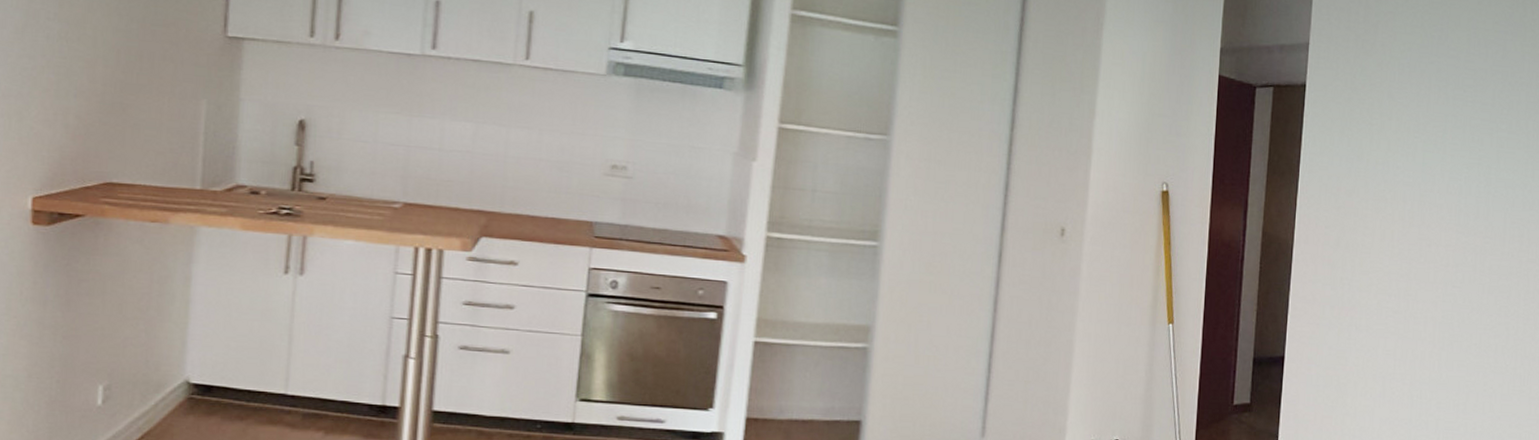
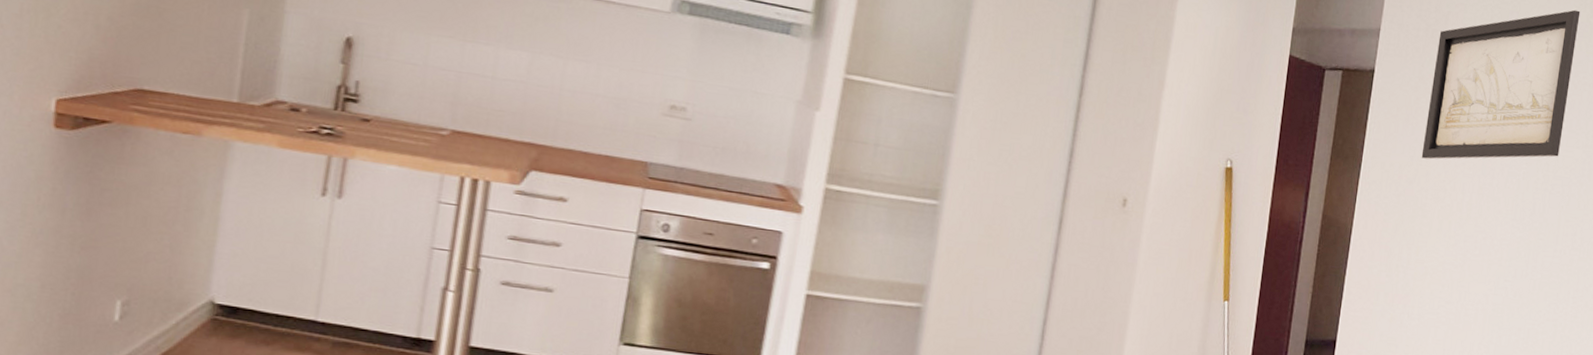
wall art: none [1359,10,1513,170] -> present [1421,9,1581,160]

